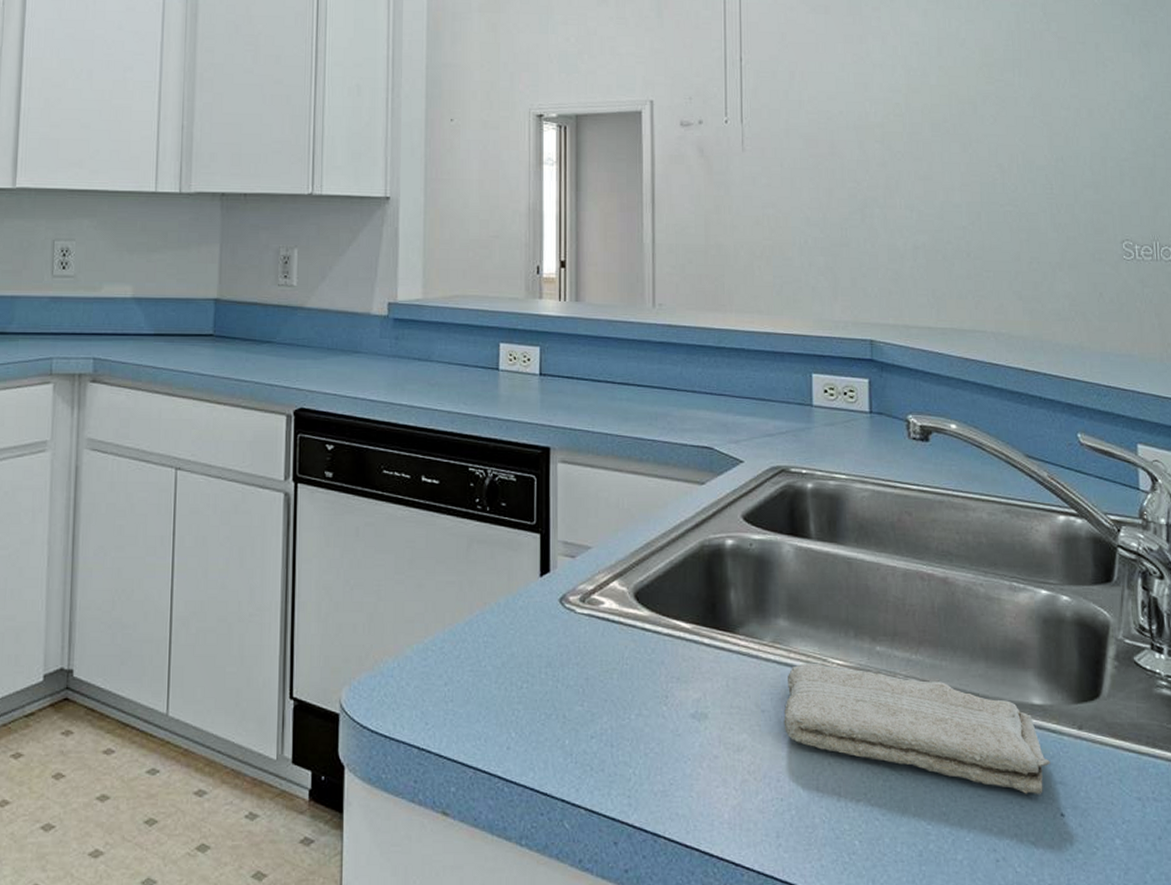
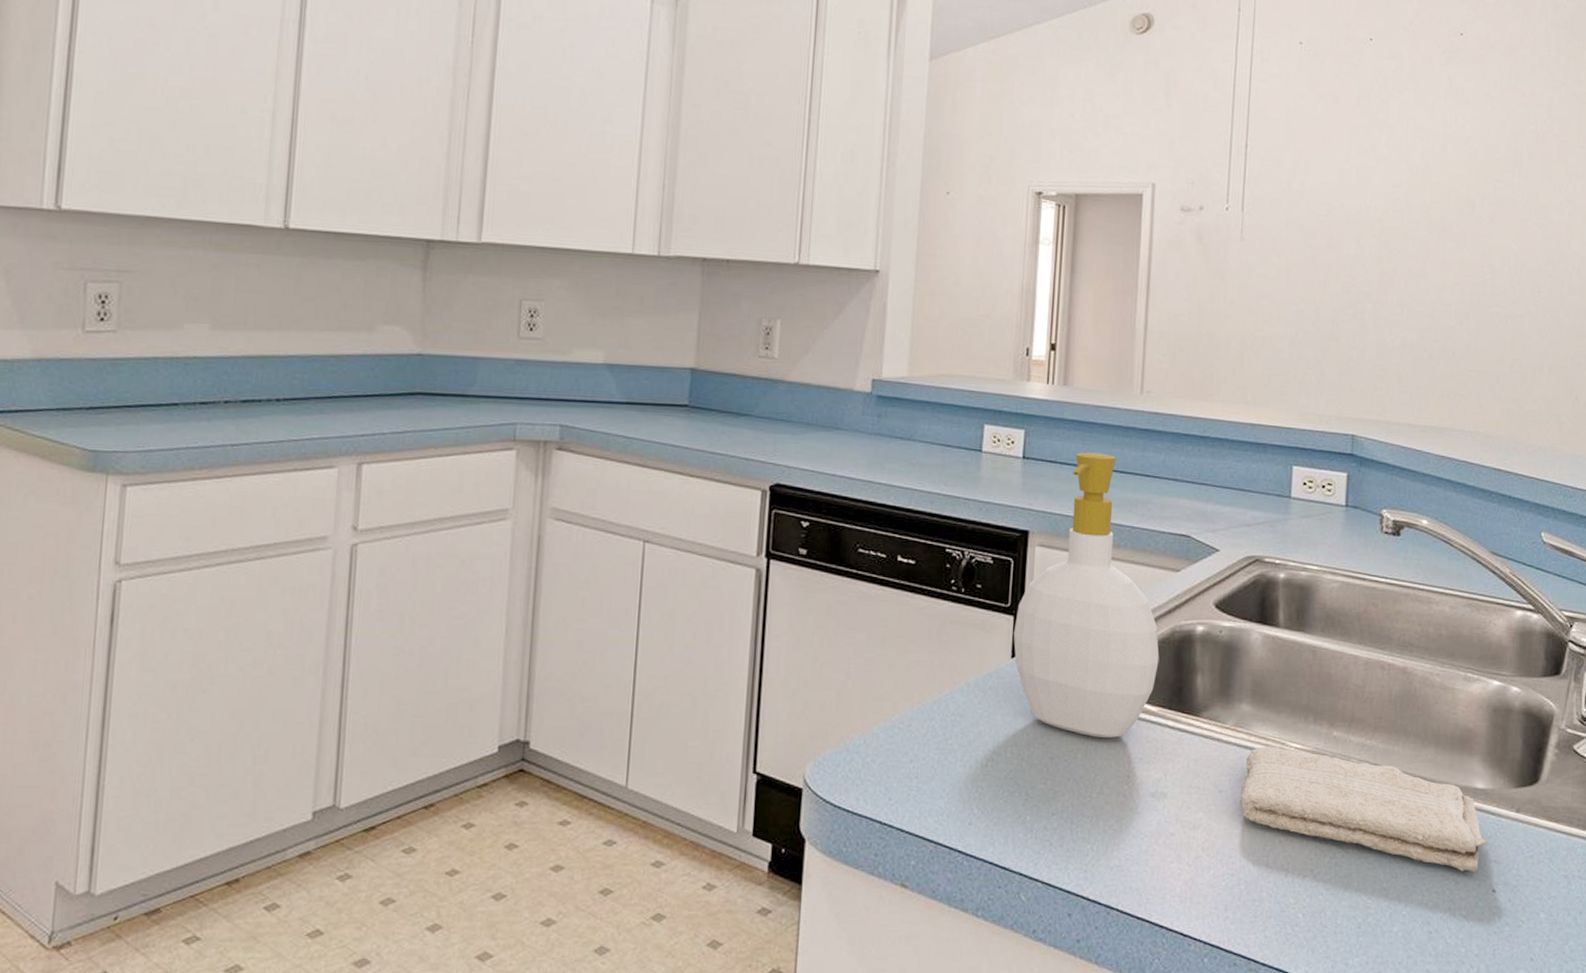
soap bottle: none [541,367,690,658] -> present [1013,452,1160,739]

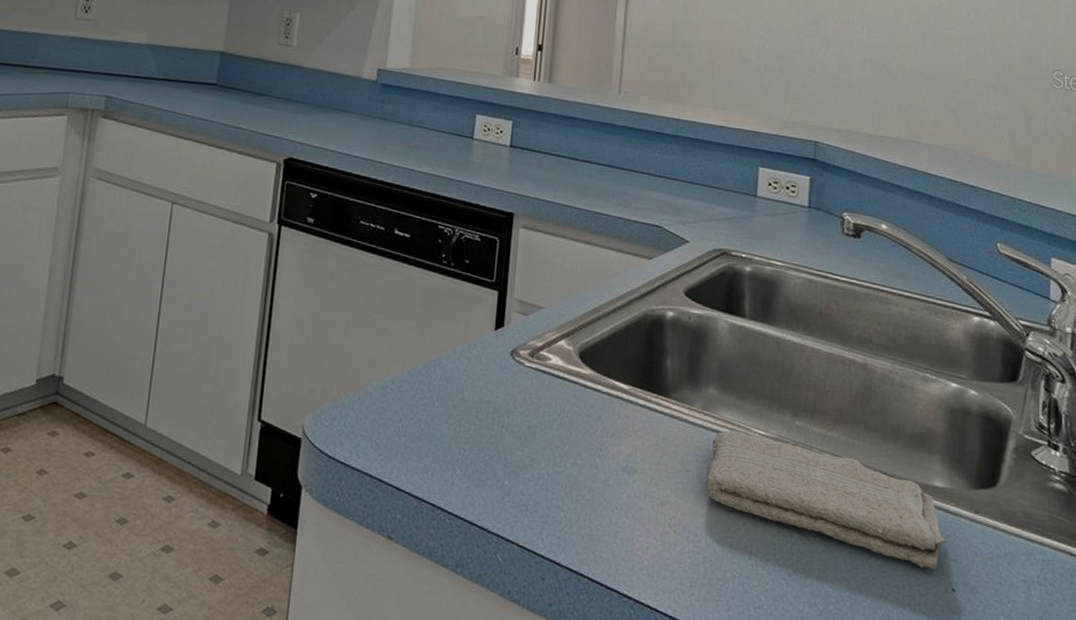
soap bottle: present [1013,452,1160,739] -> none [497,144,632,413]

